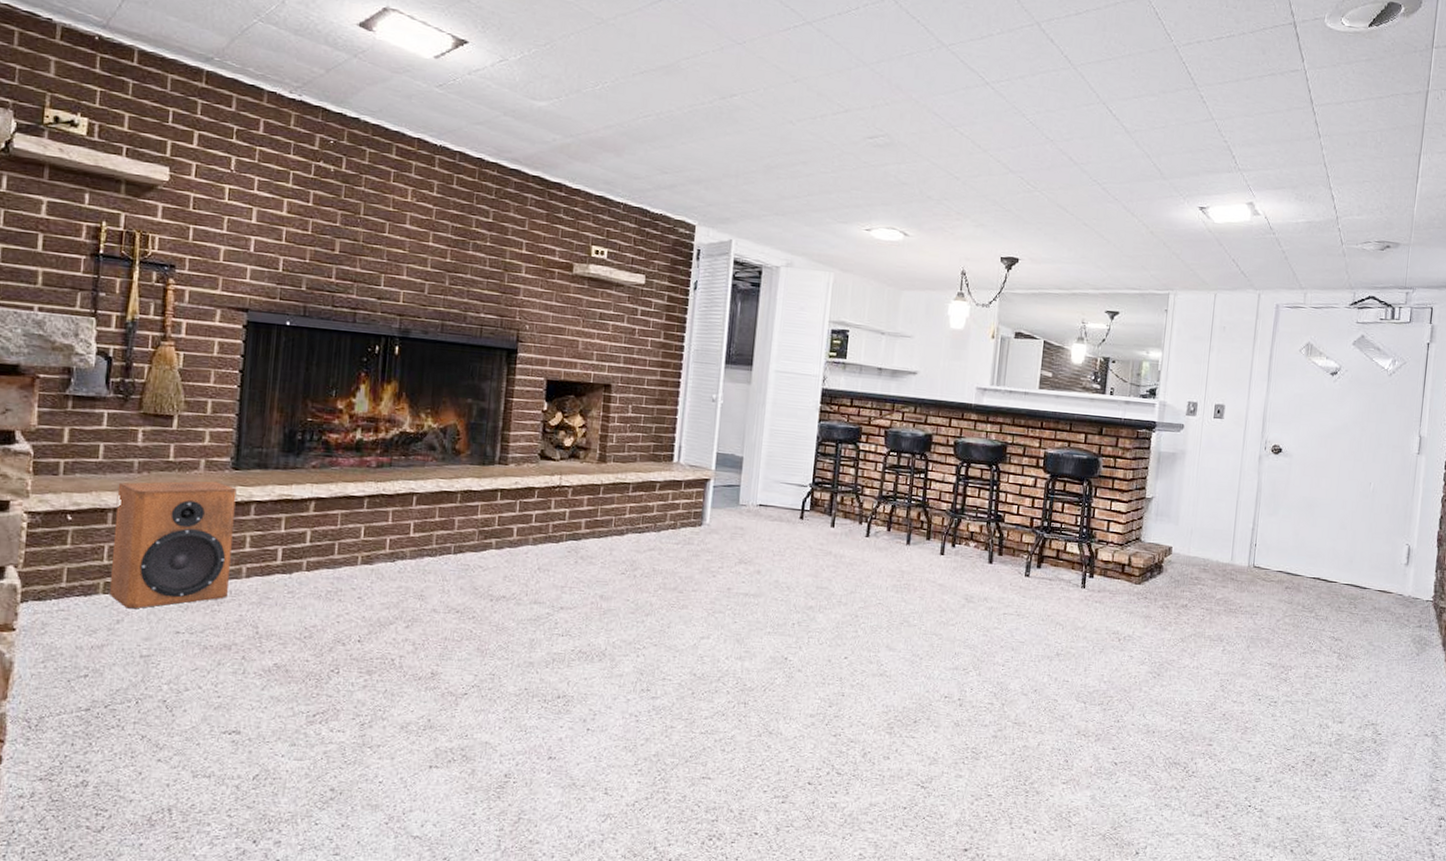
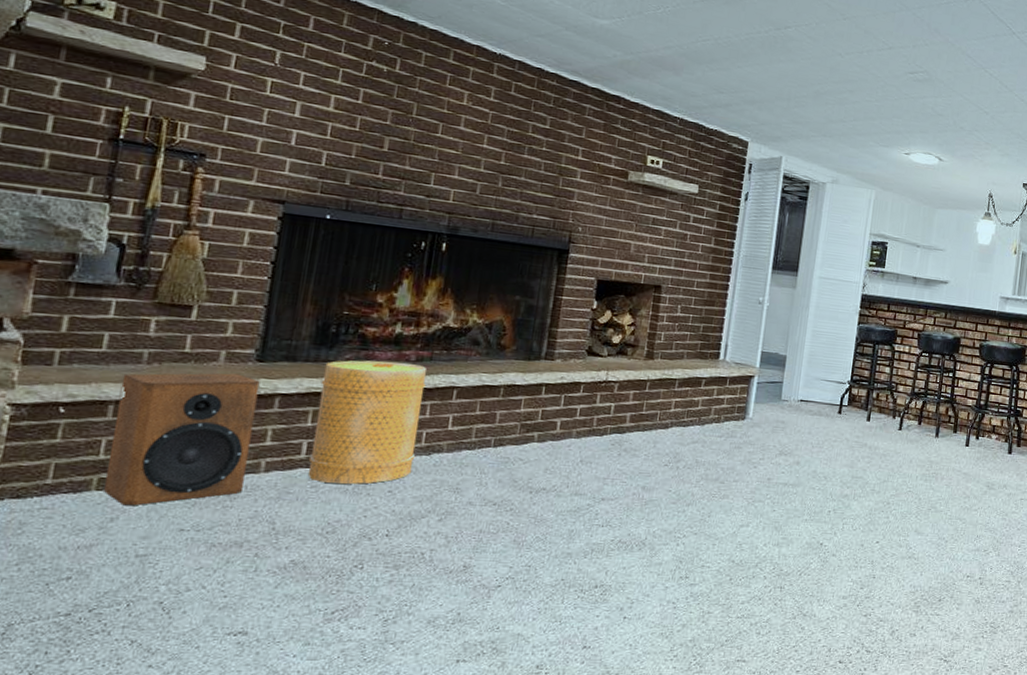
basket: none [284,467,387,591] -> present [308,360,426,485]

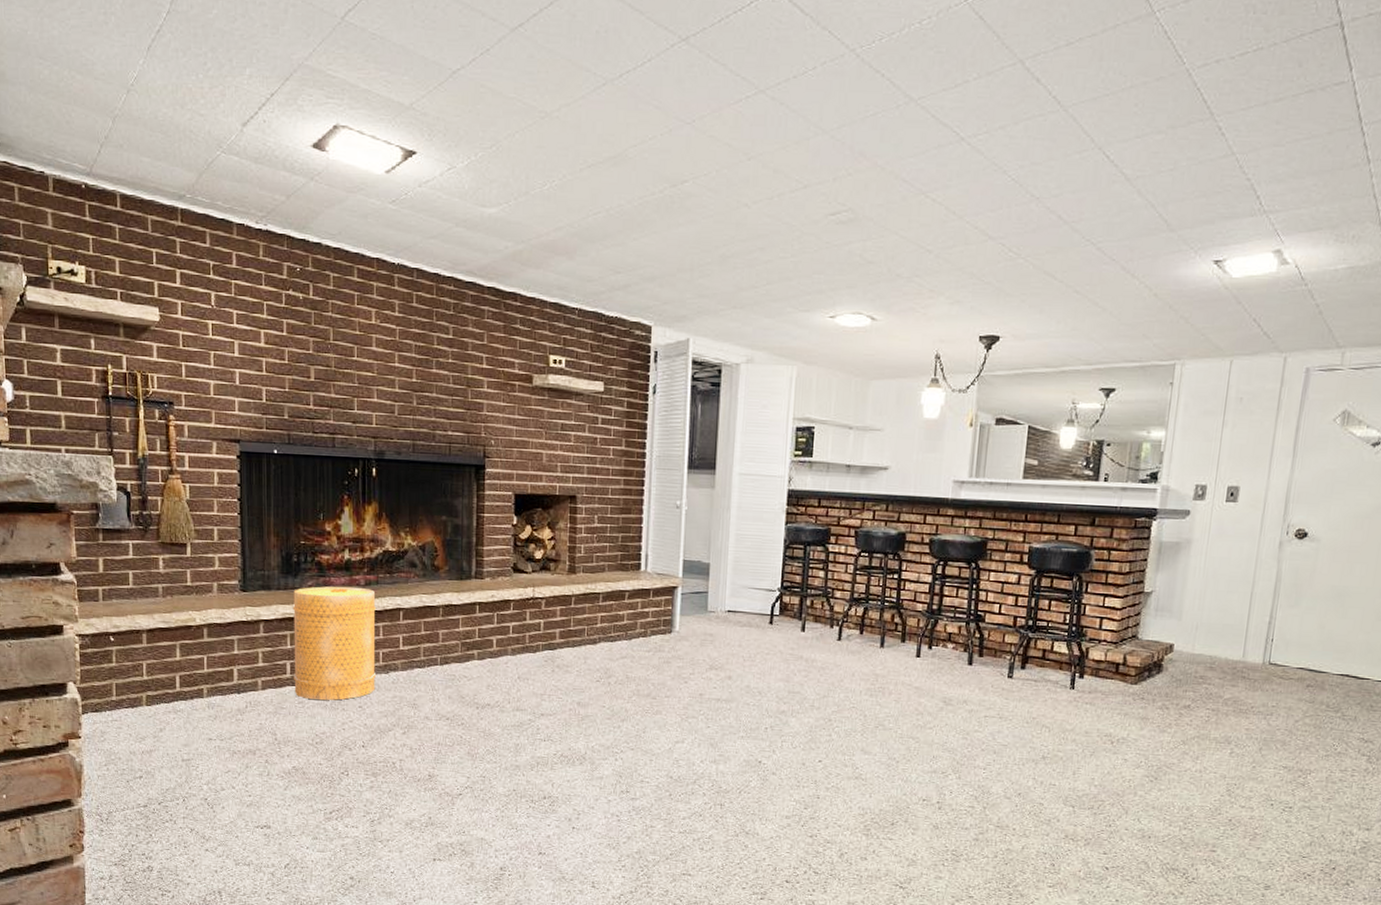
speaker: present [104,373,260,506] -> none [148,602,248,719]

